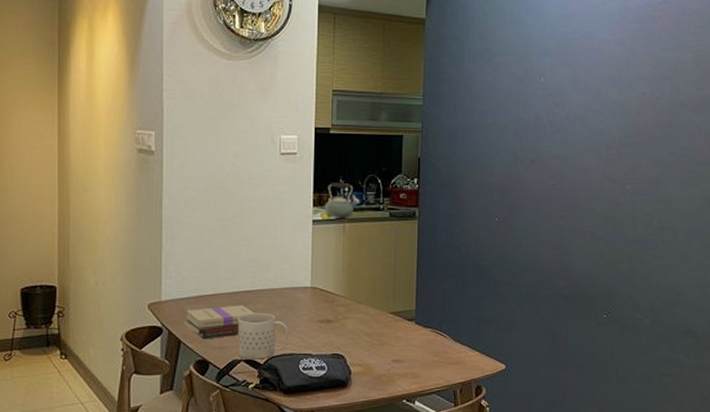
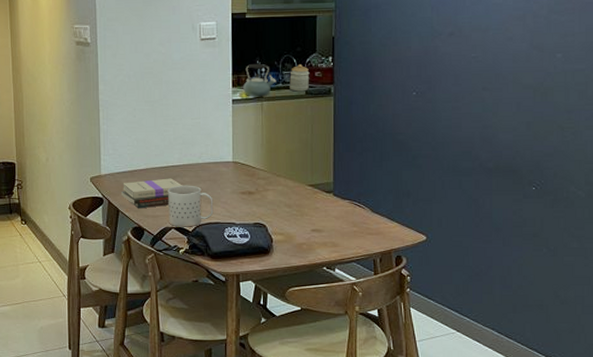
jar: none [373,185,395,214] -> present [289,64,310,92]

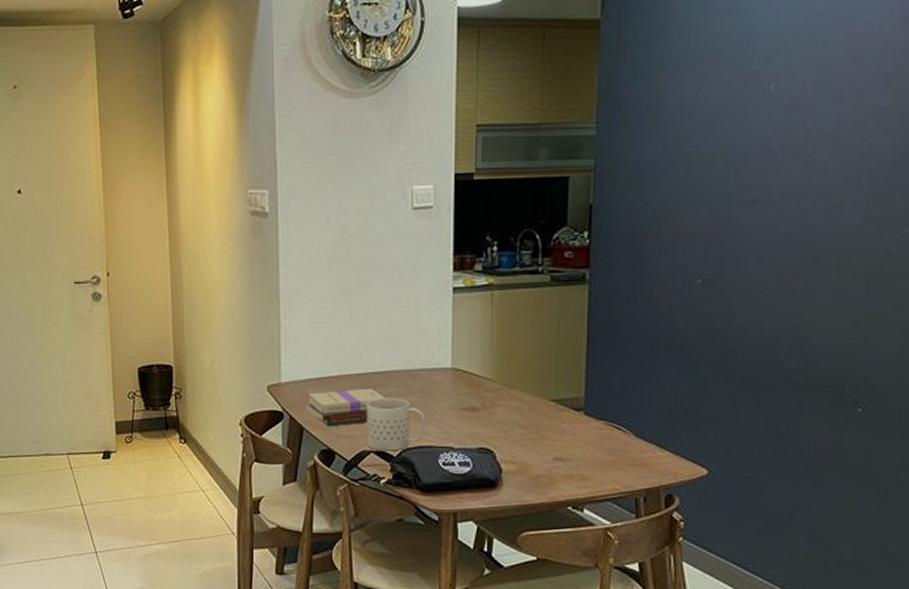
kettle: present [243,64,276,97] -> none [468,241,512,285]
jar: present [289,64,310,92] -> none [530,242,558,278]

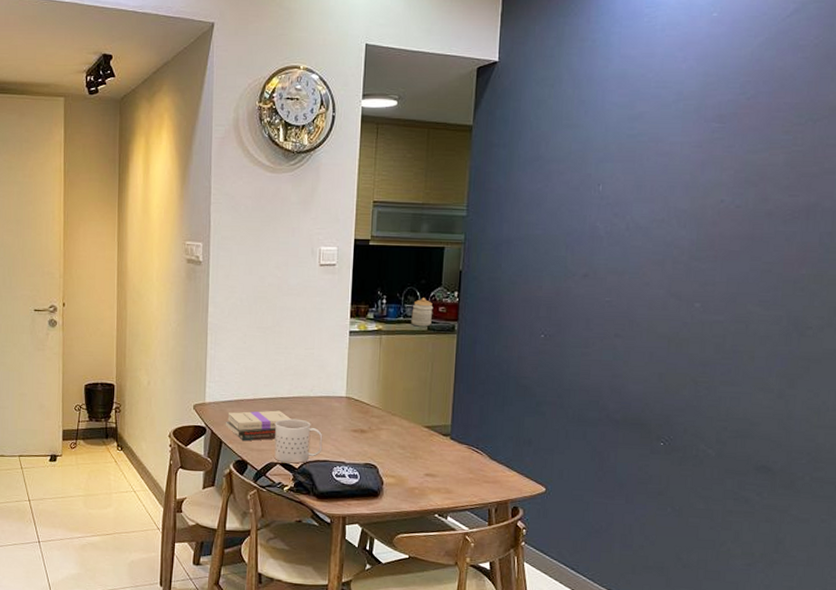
jar: none [530,242,558,278] -> present [411,298,434,327]

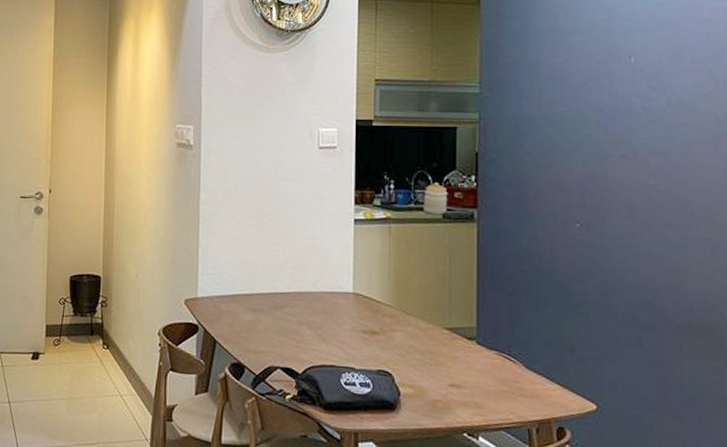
books: present [225,410,292,441] -> none [219,307,293,342]
mug: present [274,418,323,464] -> none [273,316,329,369]

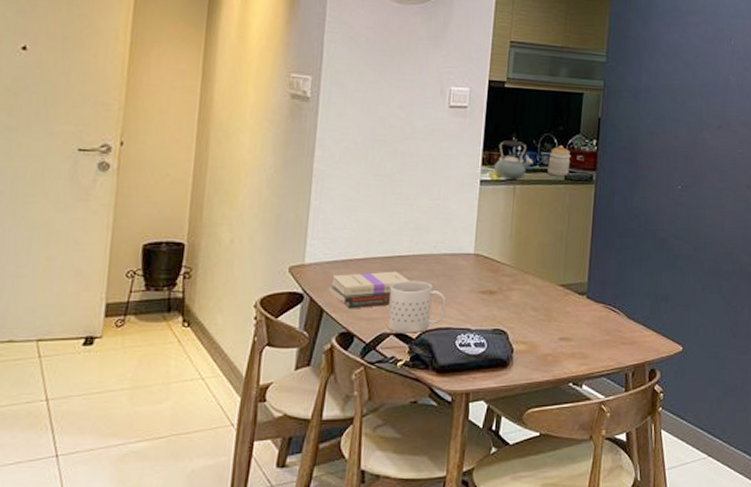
books: none [219,307,293,342] -> present [328,271,410,309]
mug: none [273,316,329,369] -> present [387,280,446,333]
kettle: none [368,179,408,218] -> present [494,141,533,180]

